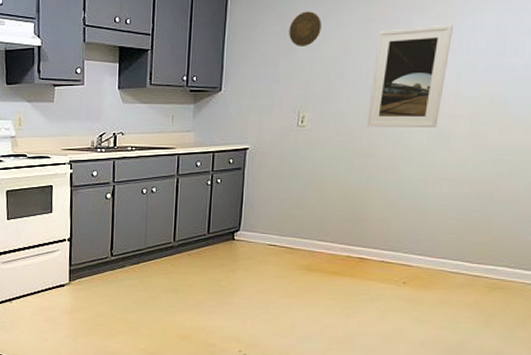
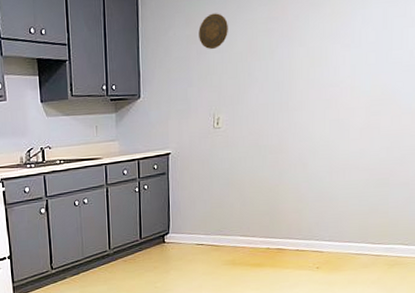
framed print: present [366,24,453,127] -> none [275,19,346,125]

